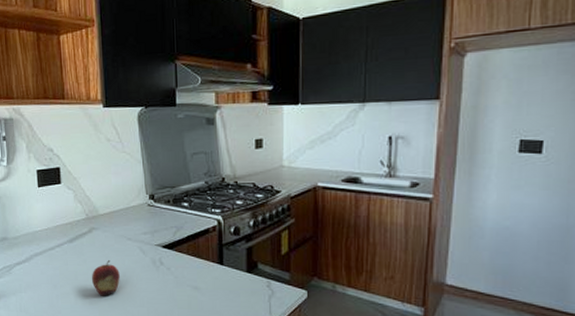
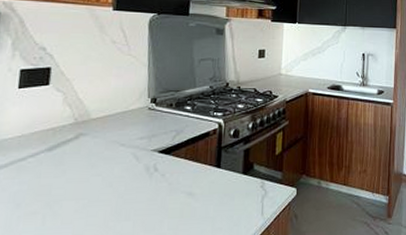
fruit: present [91,260,120,296] -> none [68,169,106,212]

